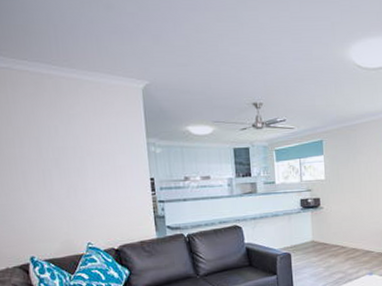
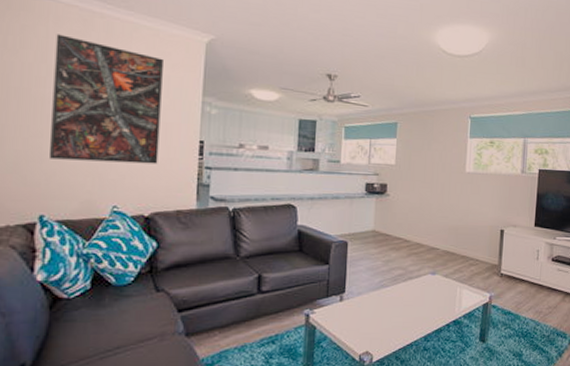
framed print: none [15,98,119,209] -> present [50,34,163,164]

